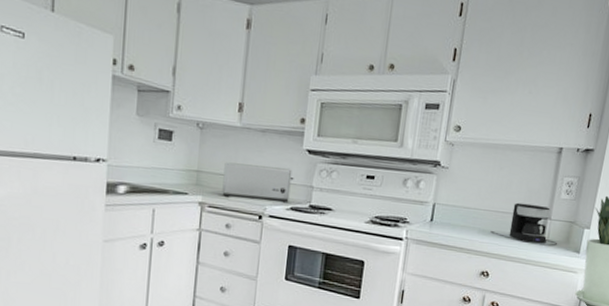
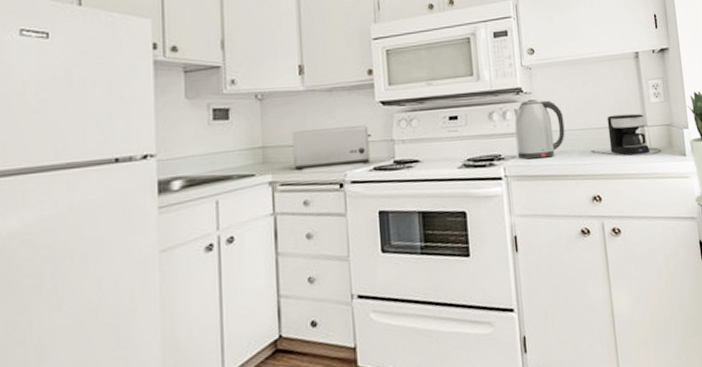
kettle: none [421,174,474,230] -> present [513,100,565,160]

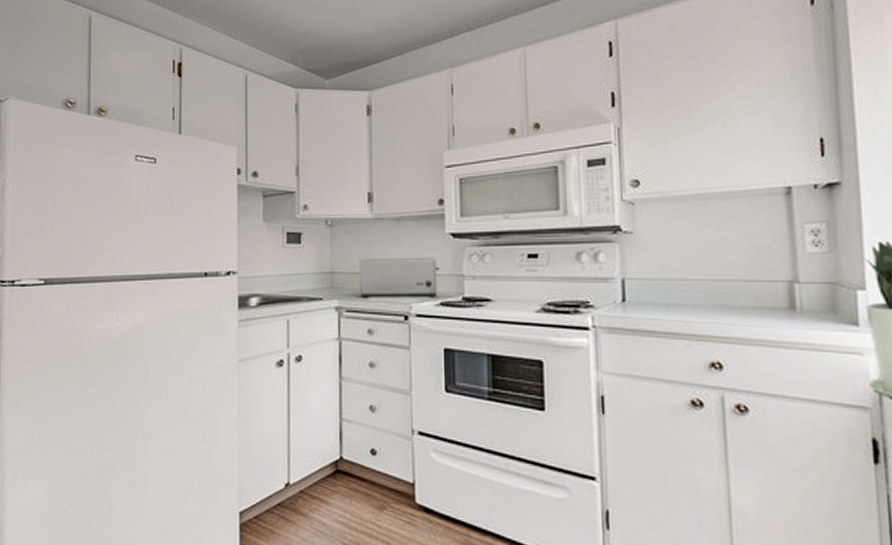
kettle: present [513,100,565,160] -> none [607,241,676,310]
coffee maker: present [591,113,661,157] -> none [711,265,818,320]

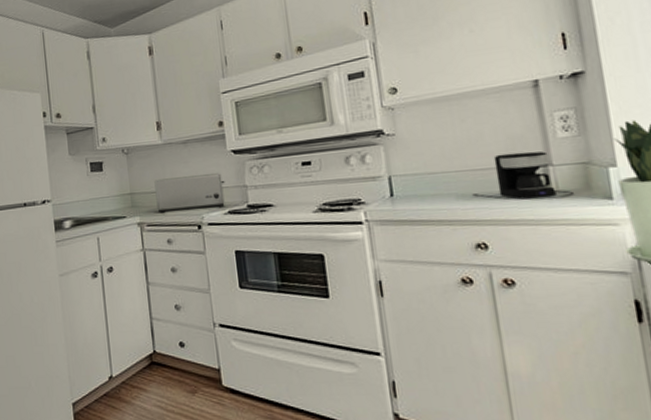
coffee maker: none [711,265,818,320] -> present [472,151,574,201]

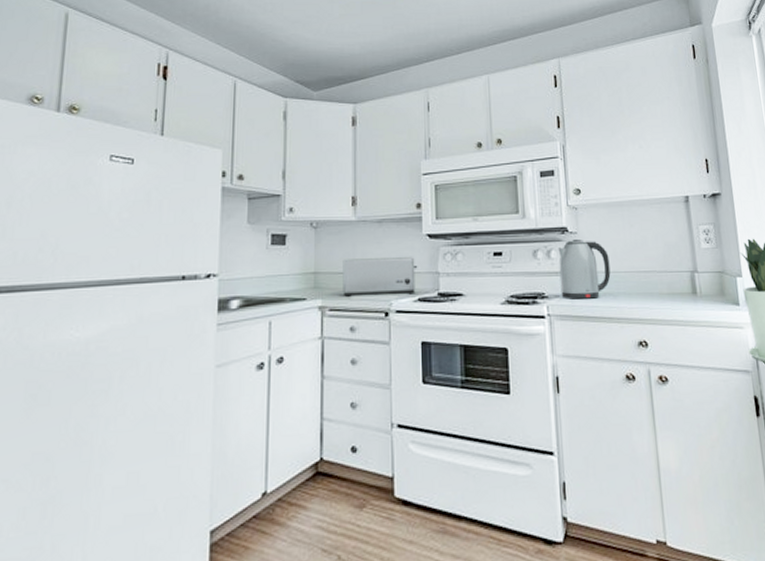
kettle: none [373,141,439,204] -> present [558,240,611,300]
coffee maker: present [472,151,574,201] -> none [637,258,712,303]

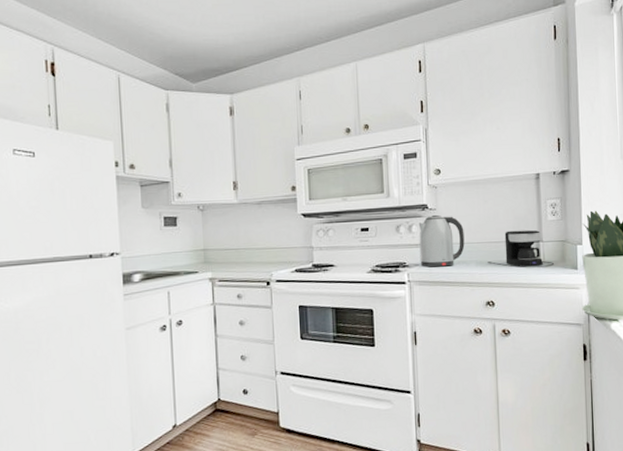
toaster: present [343,256,418,297] -> none [228,233,294,270]
coffee maker: none [637,258,712,303] -> present [487,230,554,268]

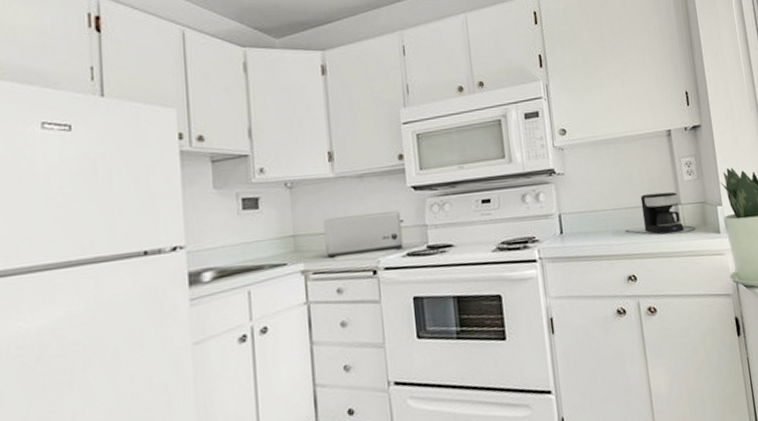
toaster: none [228,233,294,270] -> present [323,210,404,258]
kettle: present [418,215,465,268] -> none [546,180,599,241]

